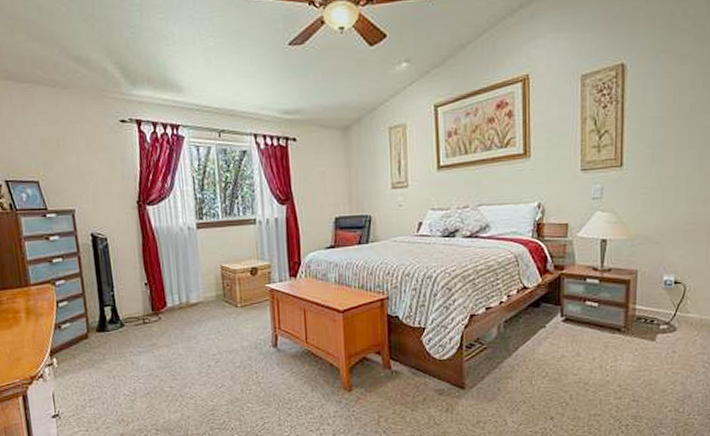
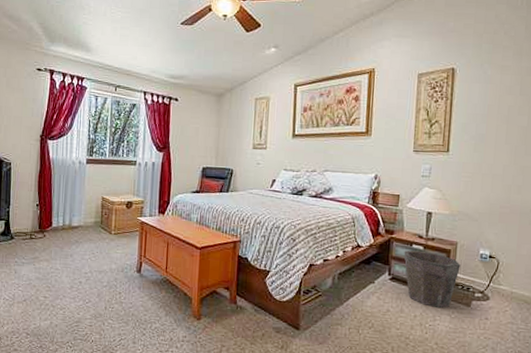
waste bin: none [577,285,642,347] -> present [404,250,460,309]

